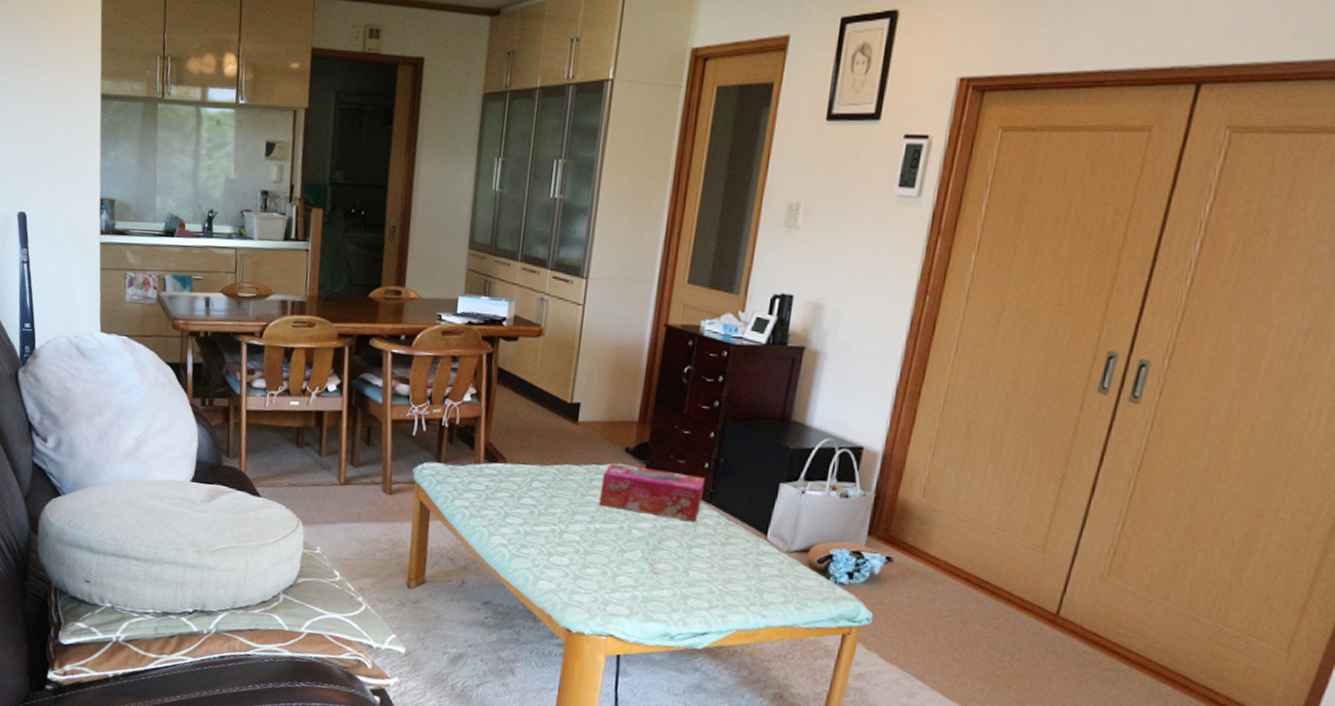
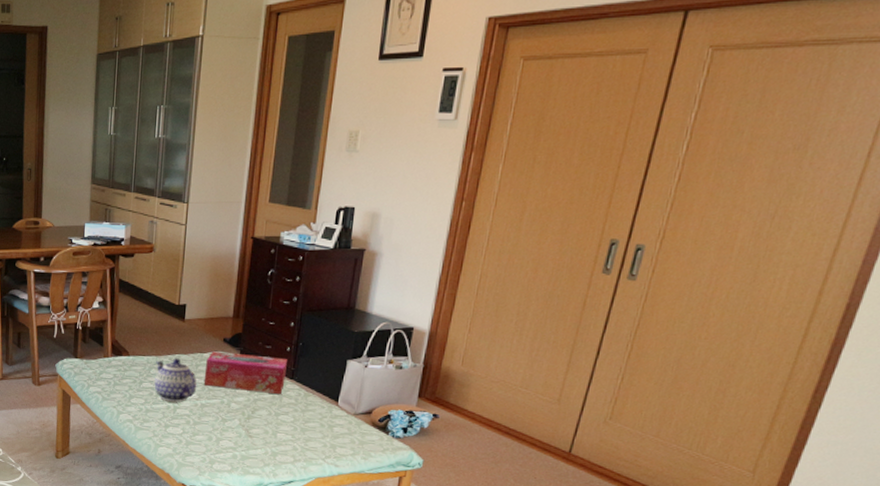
teapot: none [536,469,591,525] -> present [154,358,197,402]

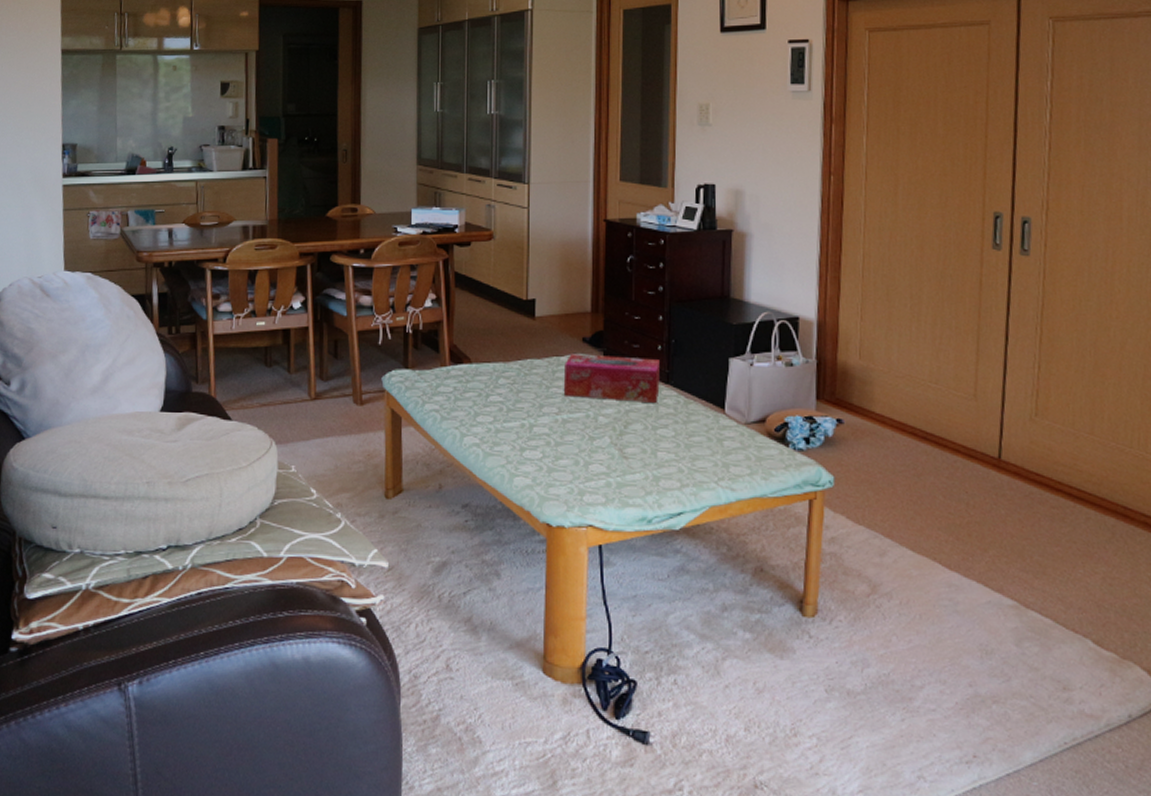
teapot: present [154,358,197,402] -> none [504,364,556,418]

